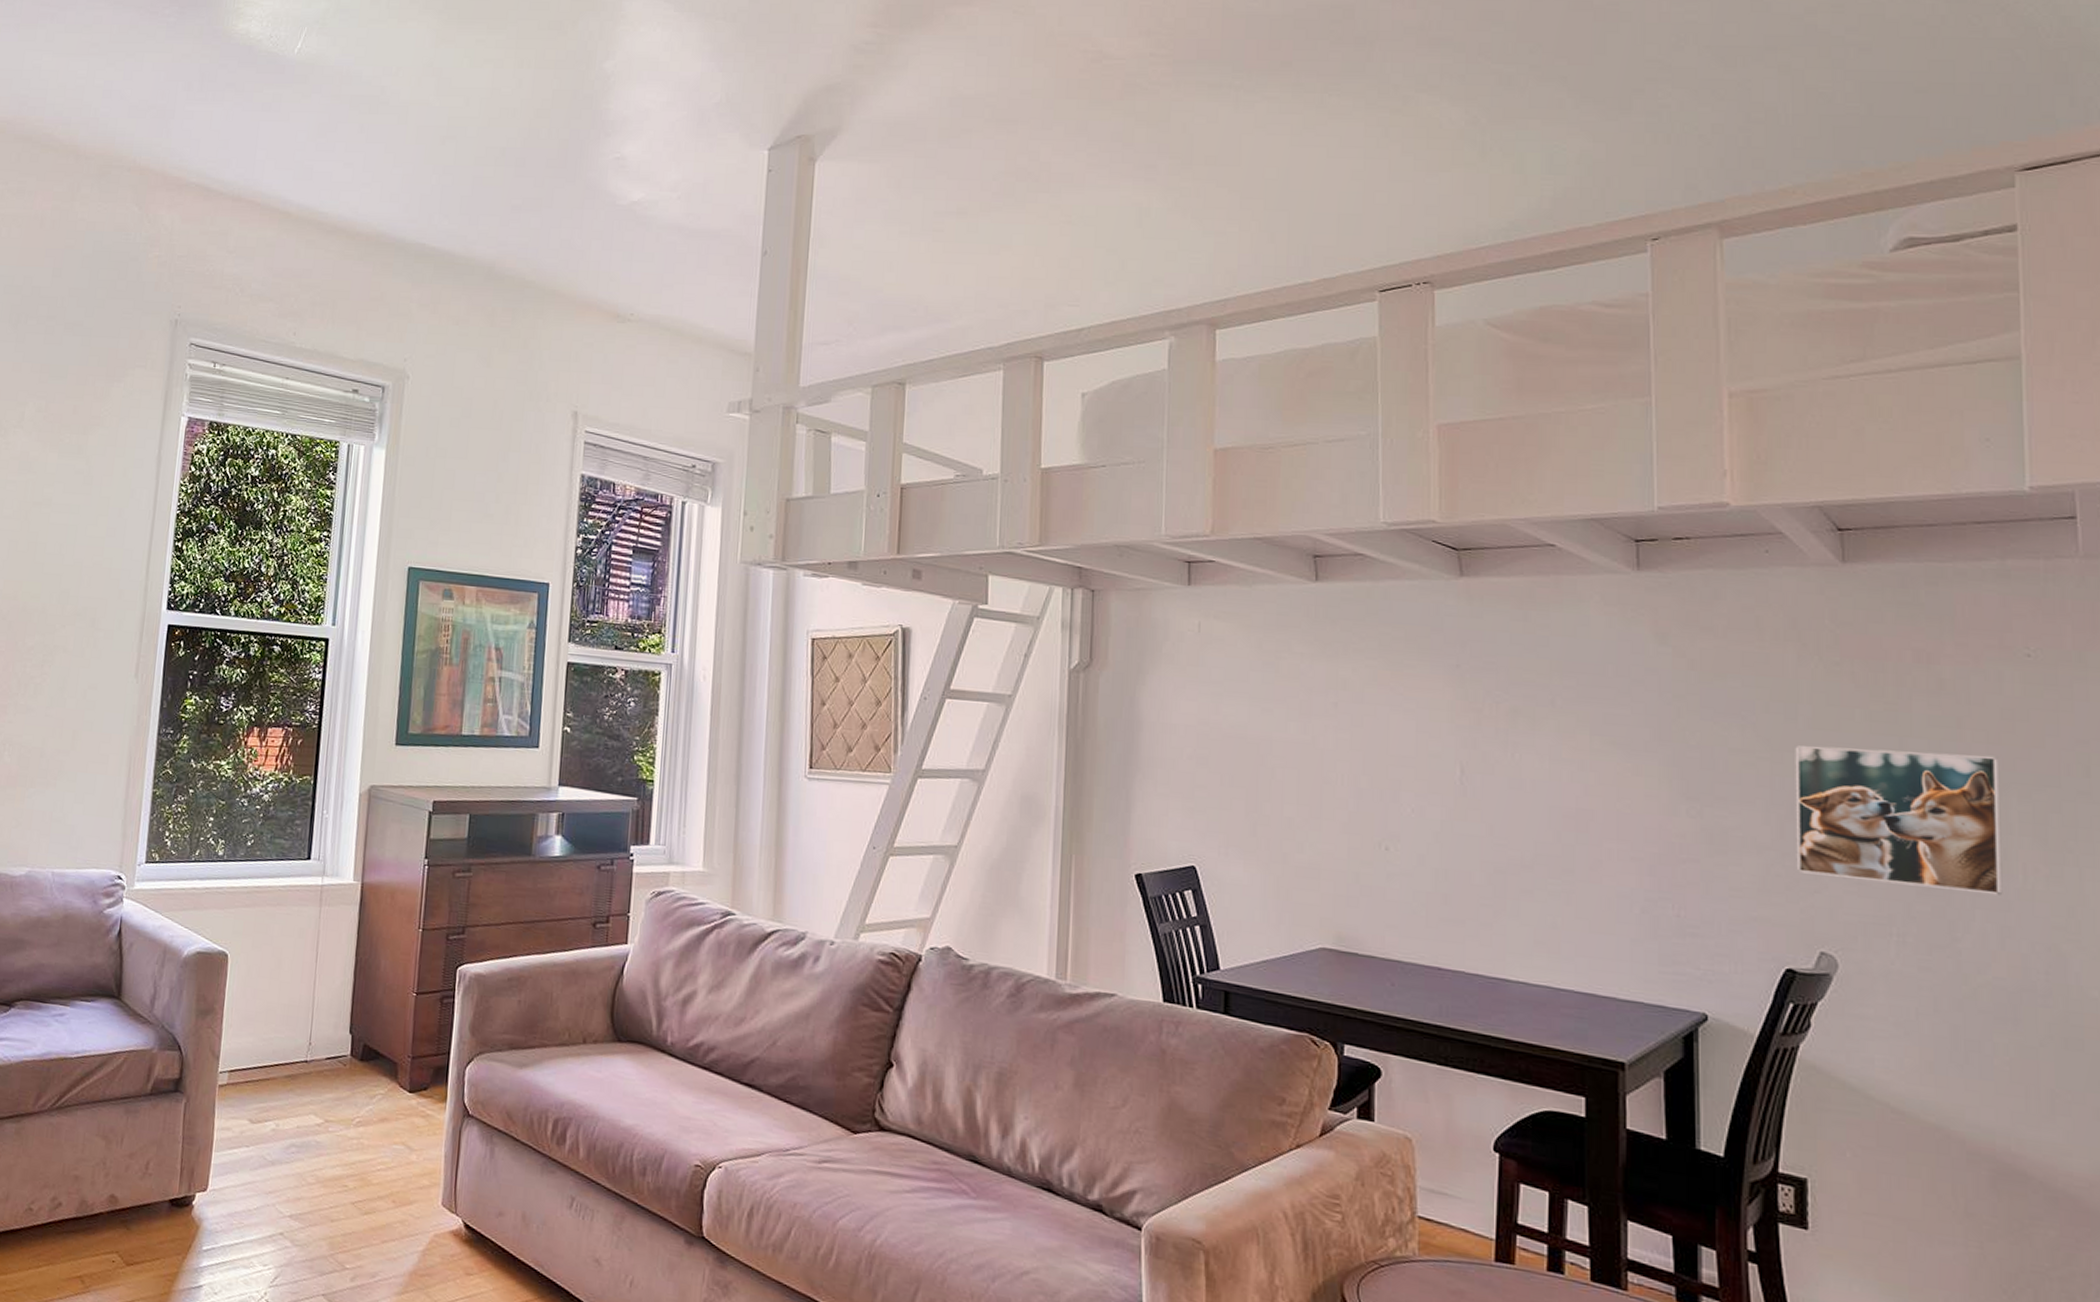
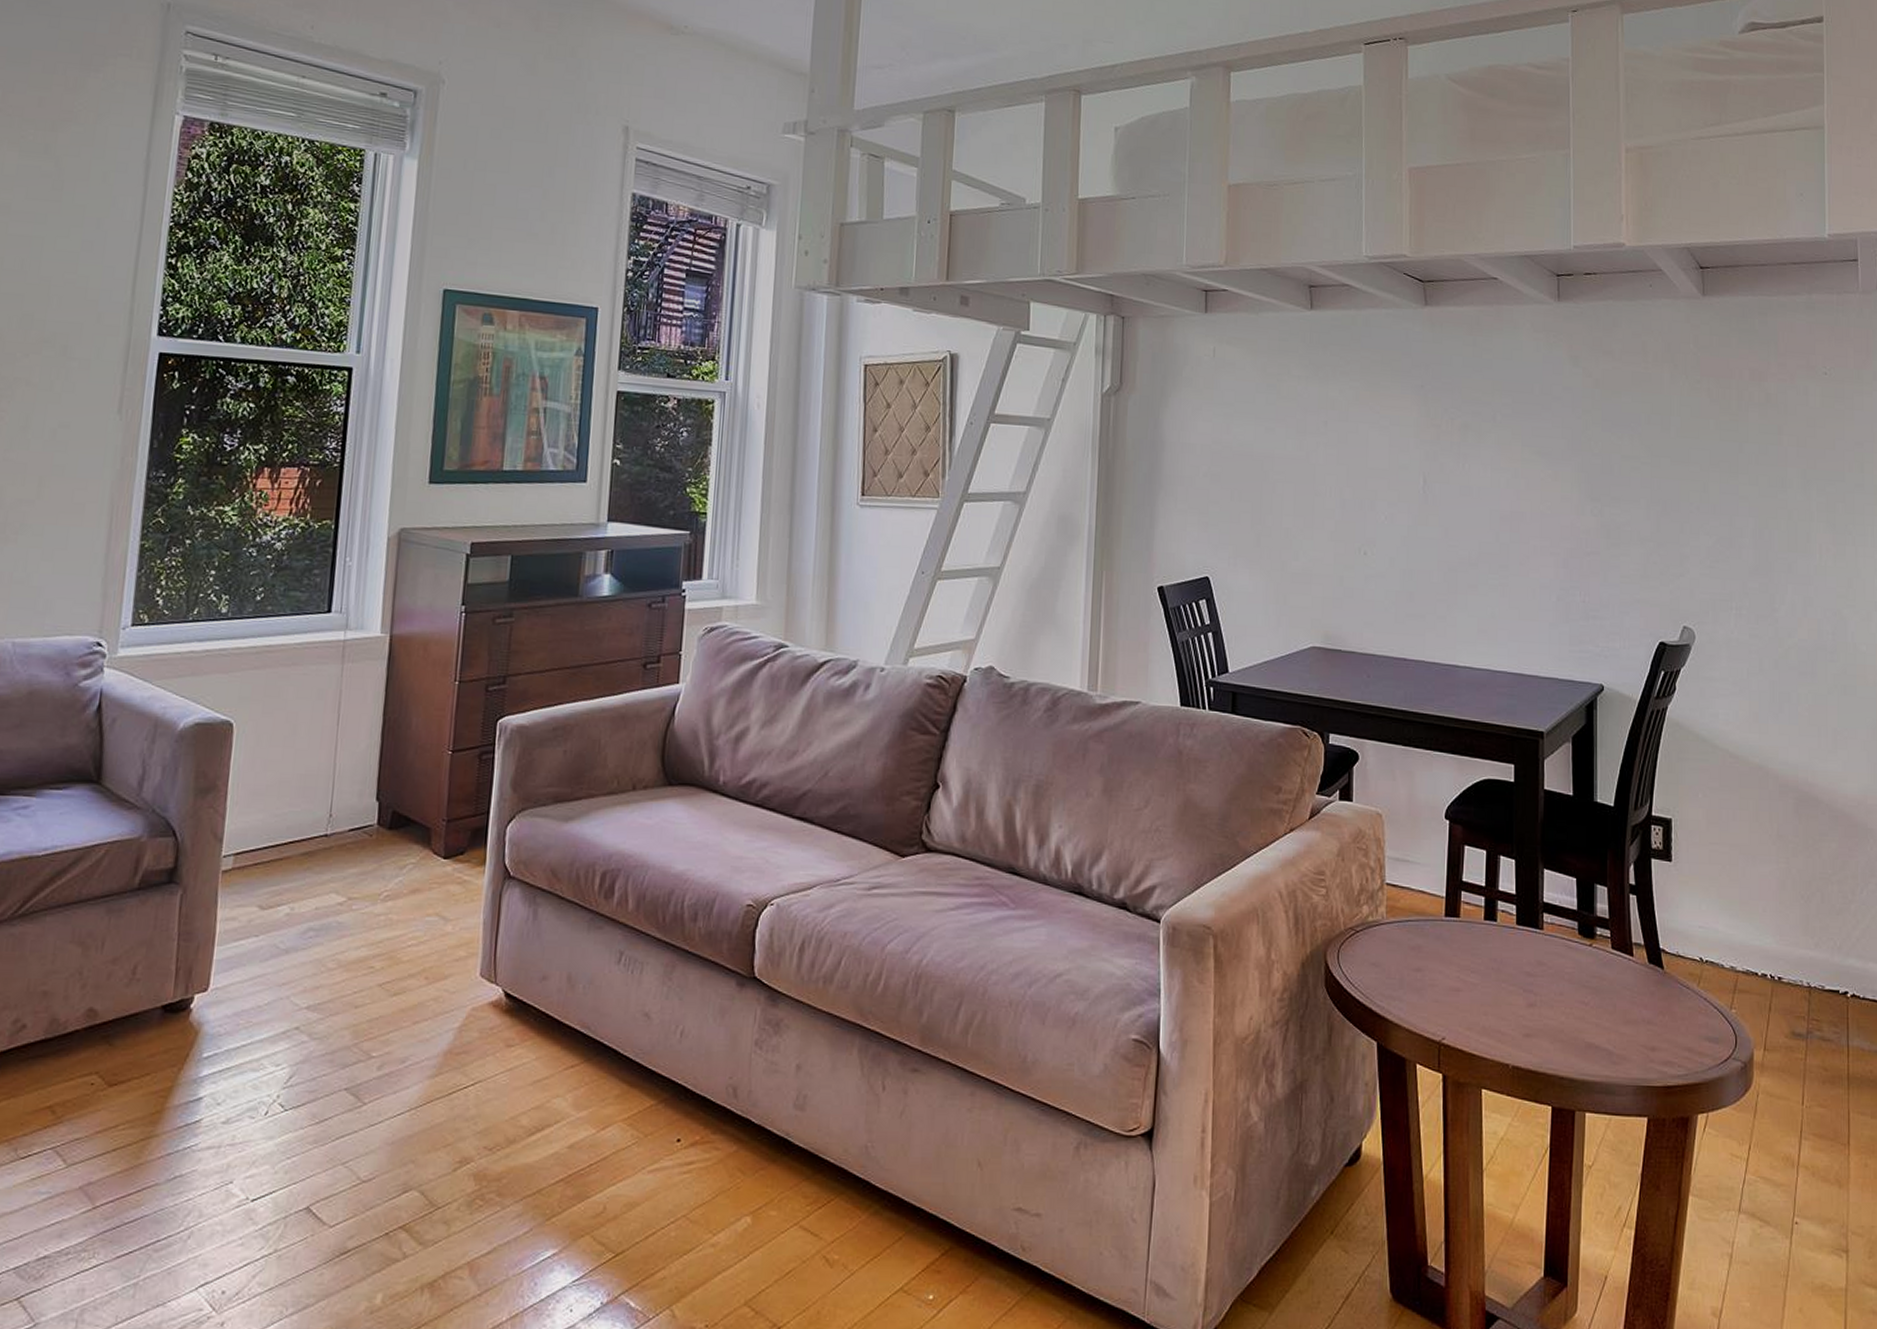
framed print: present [1795,745,2003,896] -> none [1667,451,1806,572]

